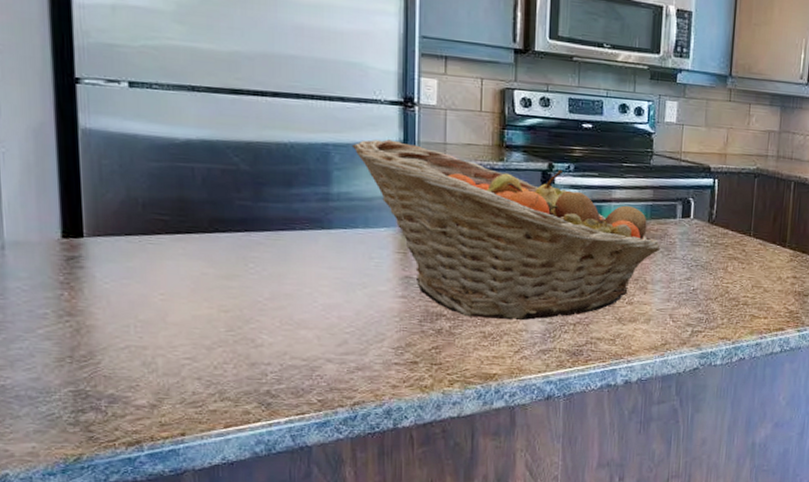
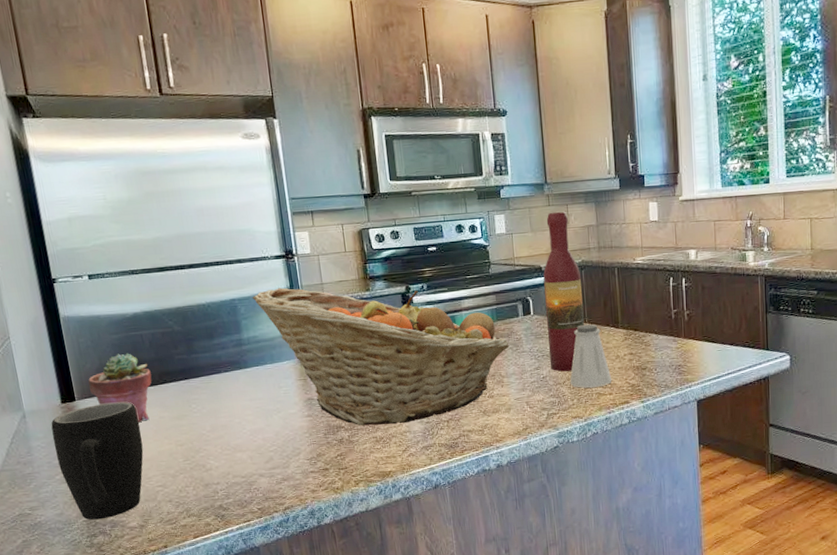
mug: none [41,245,173,392] -> present [51,401,144,520]
potted succulent: none [107,186,198,277] -> present [88,353,152,423]
wine bottle: none [704,108,753,287] -> present [543,211,585,372]
saltshaker: none [722,237,770,309] -> present [570,324,612,388]

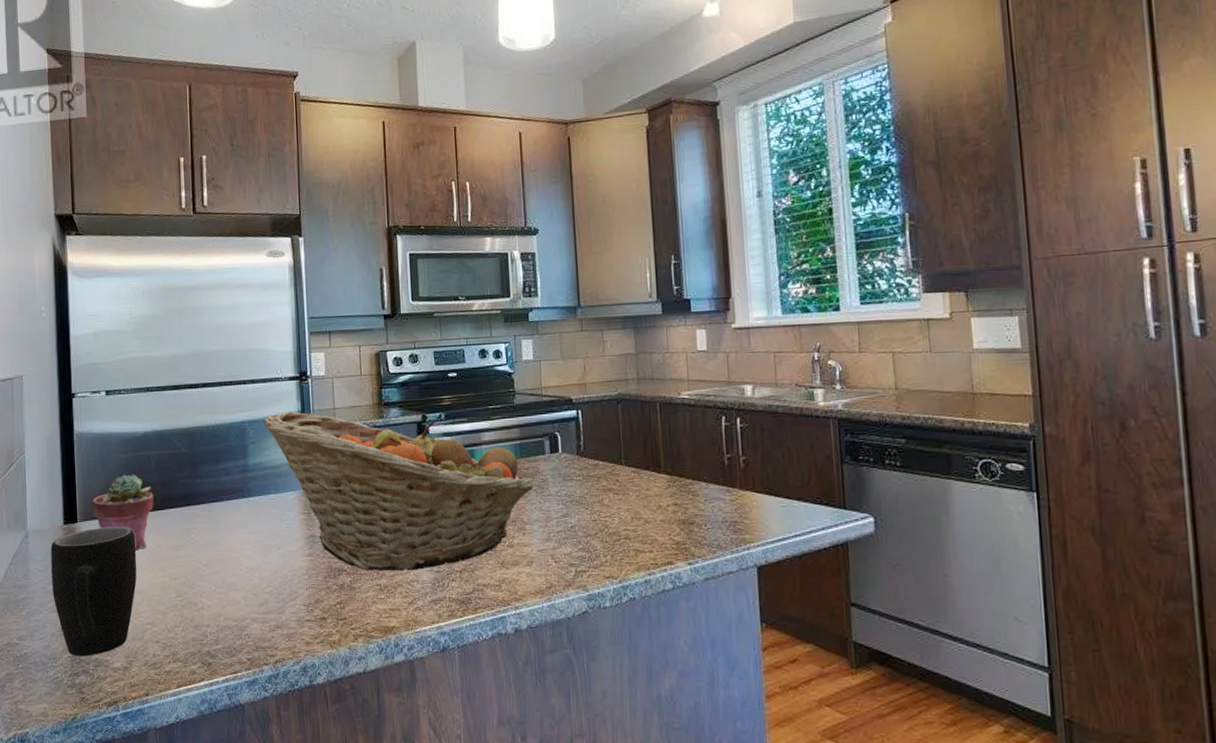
wine bottle: present [543,211,585,372] -> none [574,337,621,521]
saltshaker: present [570,324,612,388] -> none [602,466,653,543]

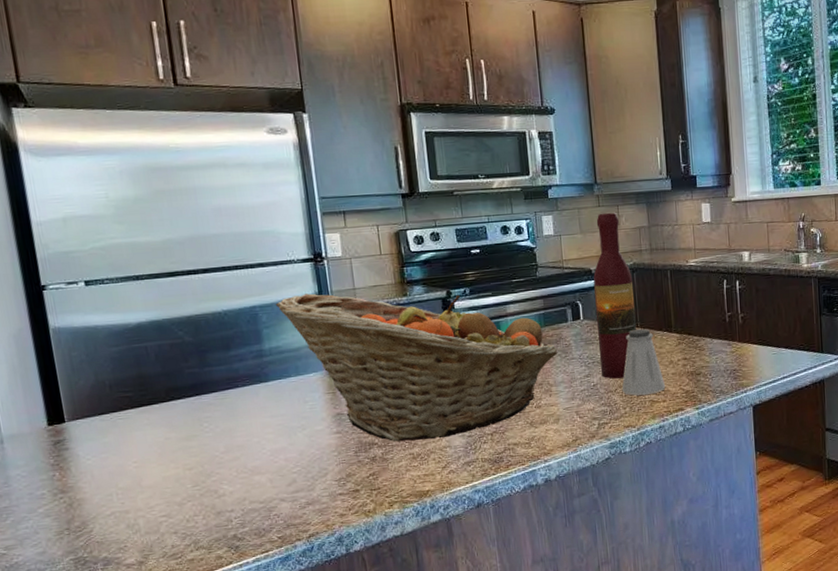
mug: present [51,526,137,657] -> none [34,422,145,558]
potted succulent: present [92,474,154,551] -> none [81,367,157,445]
wine bottle: none [574,337,621,521] -> present [593,212,637,379]
saltshaker: none [602,466,653,543] -> present [621,328,666,396]

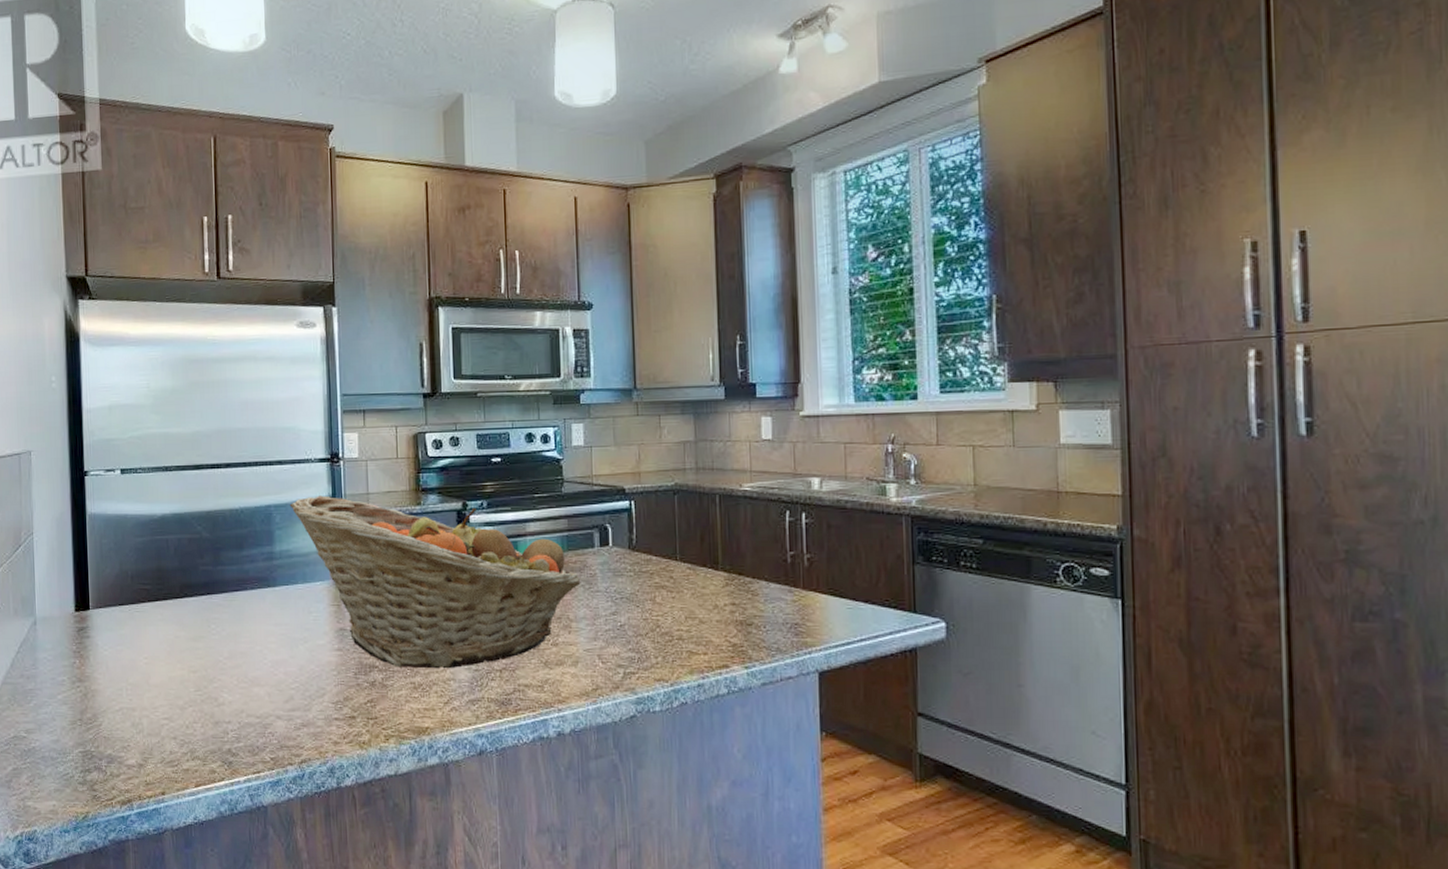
wine bottle: present [593,212,637,379] -> none [626,422,676,620]
saltshaker: present [621,328,666,396] -> none [654,562,708,644]

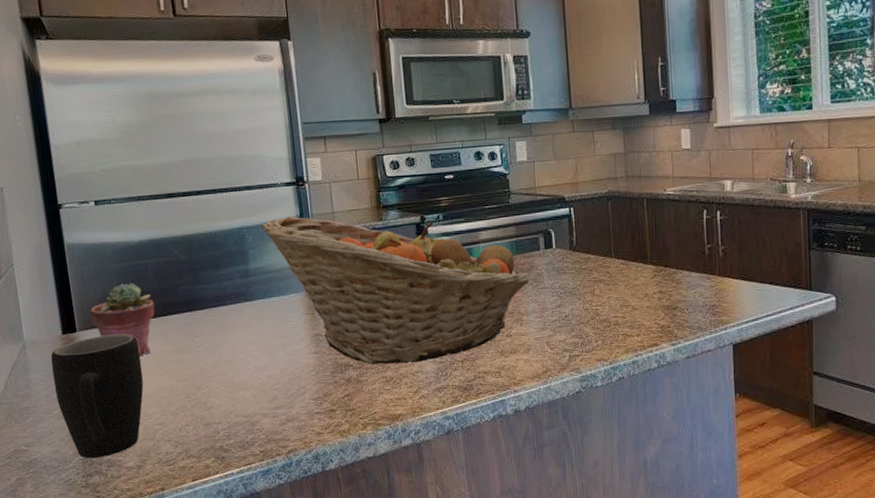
mug: none [61,615,154,752] -> present [50,334,144,459]
potted succulent: none [106,559,172,641] -> present [90,282,155,356]

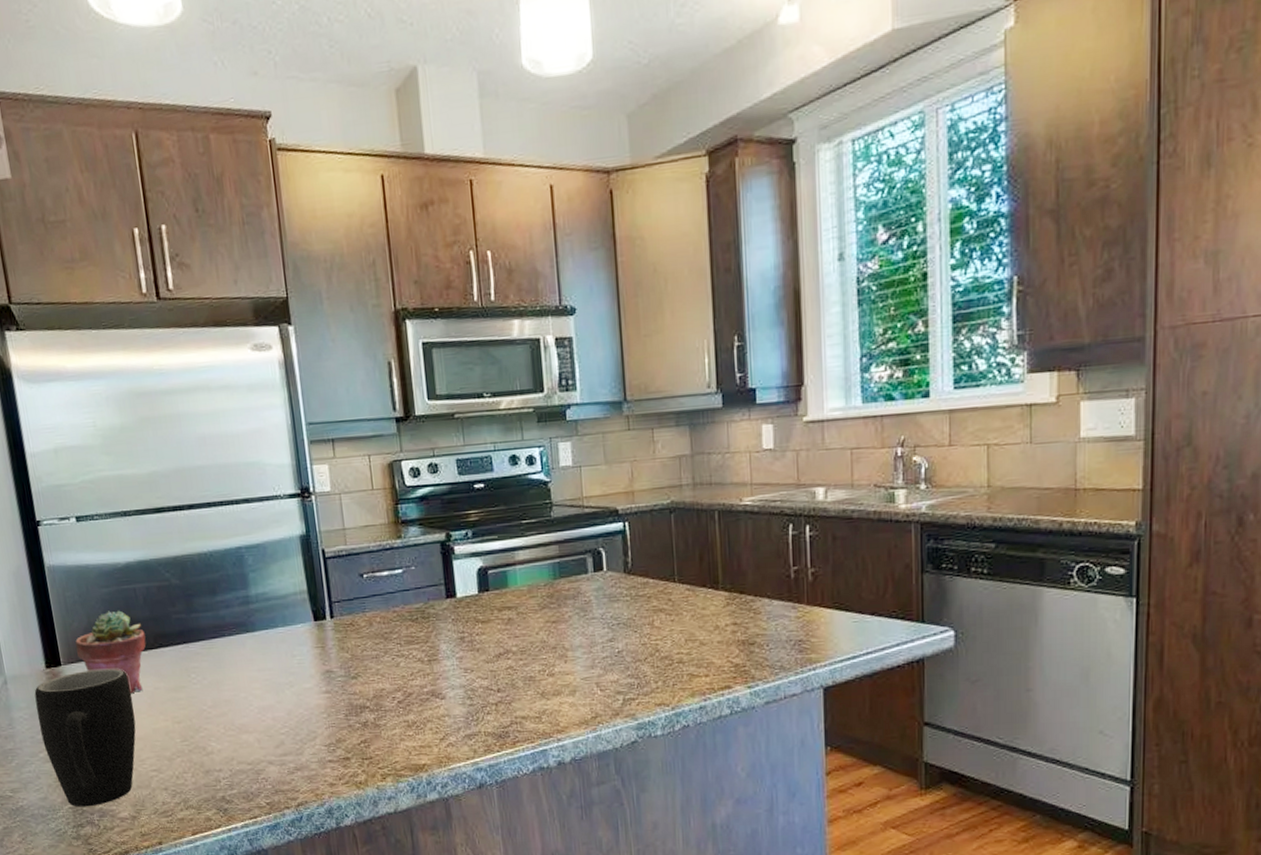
fruit basket: present [260,216,530,365] -> none [261,533,576,707]

